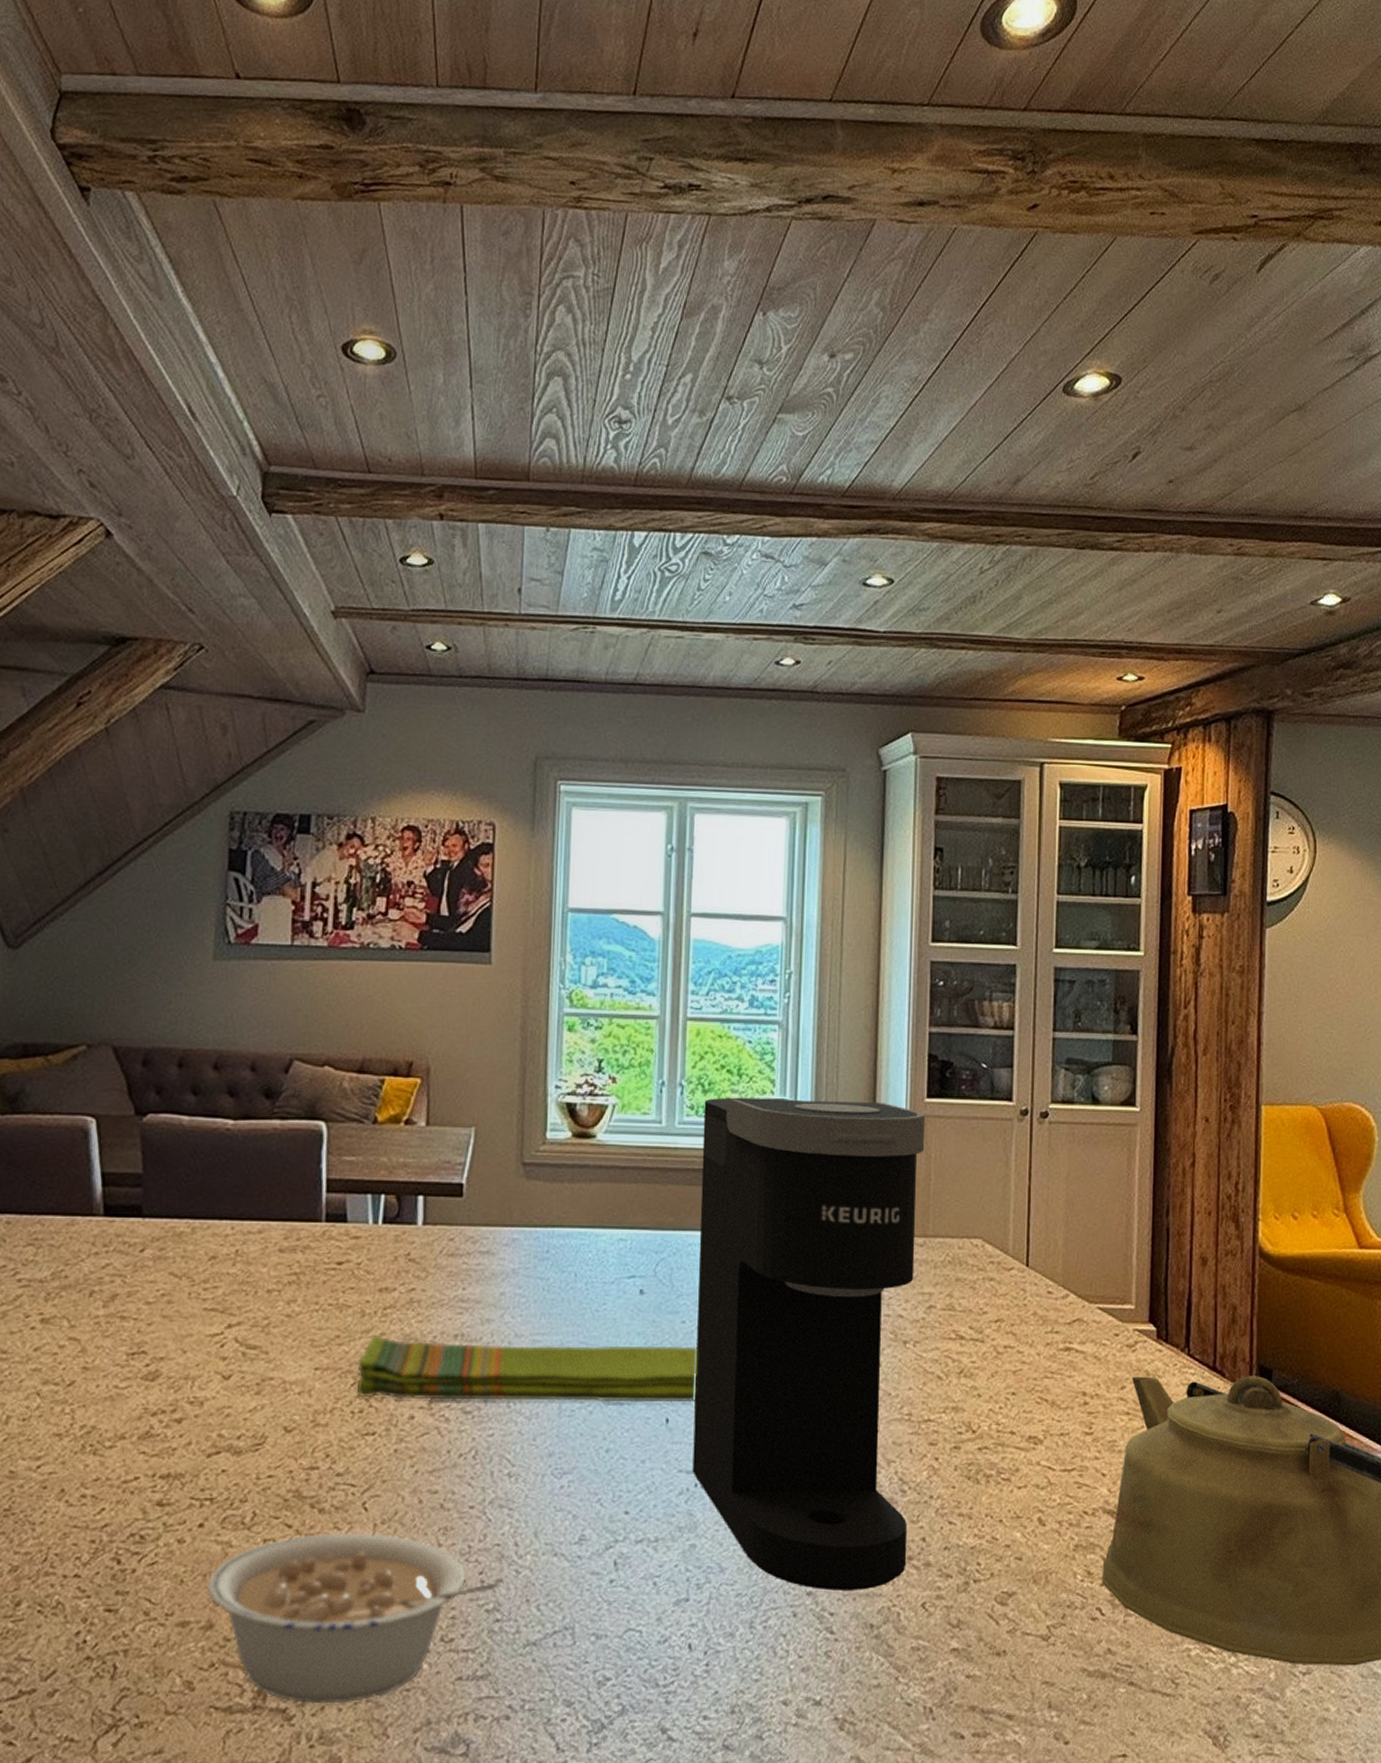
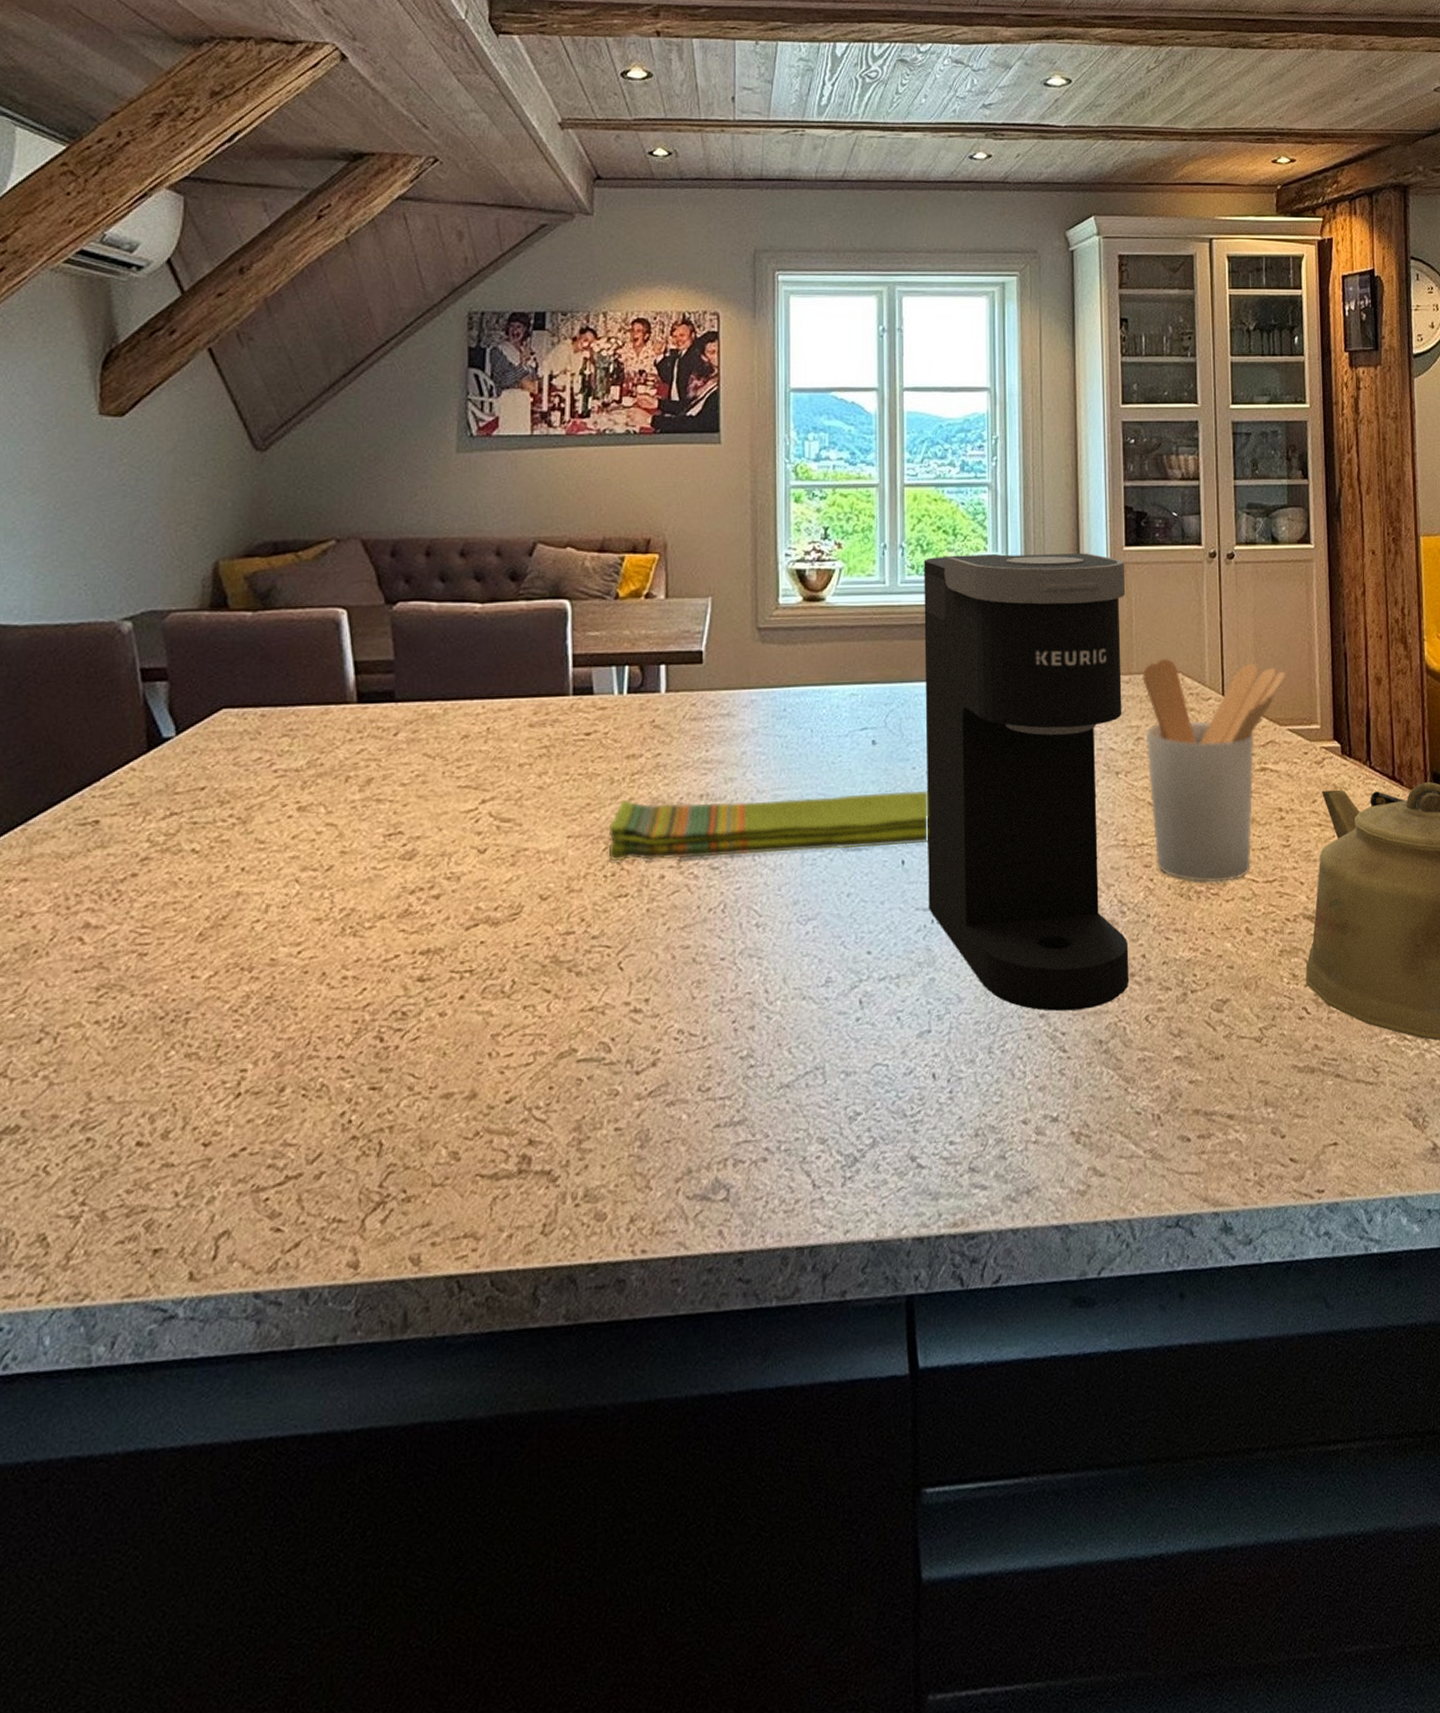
legume: present [207,1532,504,1704] -> none [470,991,756,1164]
utensil holder: none [937,1221,1100,1465] -> present [1141,658,1287,882]

